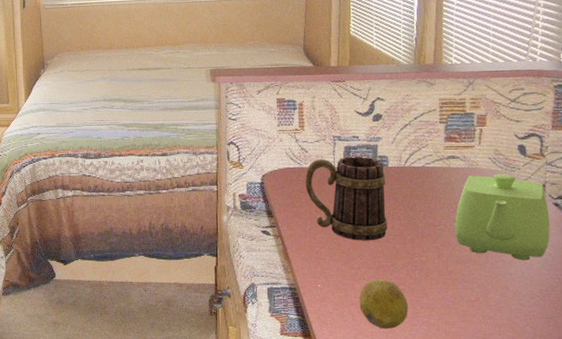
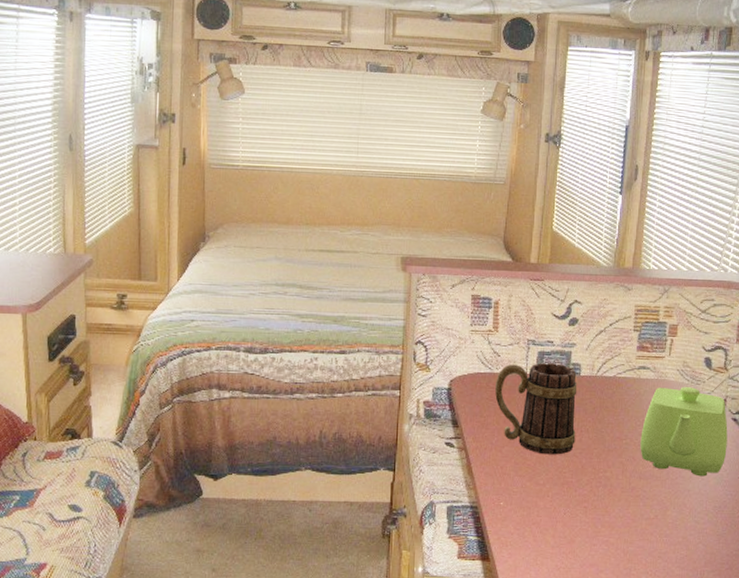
fruit: present [359,279,408,330] -> none [541,496,590,550]

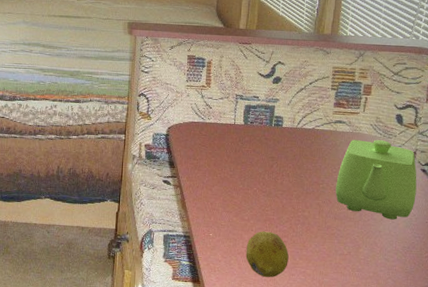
mug: present [495,363,578,455] -> none [207,115,280,195]
fruit: none [541,496,590,550] -> present [245,231,289,278]

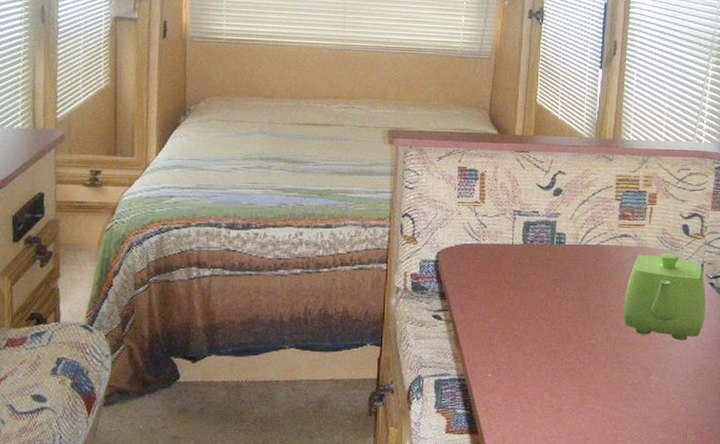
fruit: present [245,231,289,278] -> none [529,365,576,420]

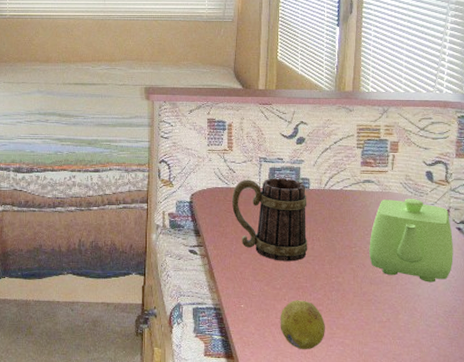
mug: none [482,233,563,324] -> present [232,178,308,262]
fruit: none [529,365,576,420] -> present [280,300,325,350]

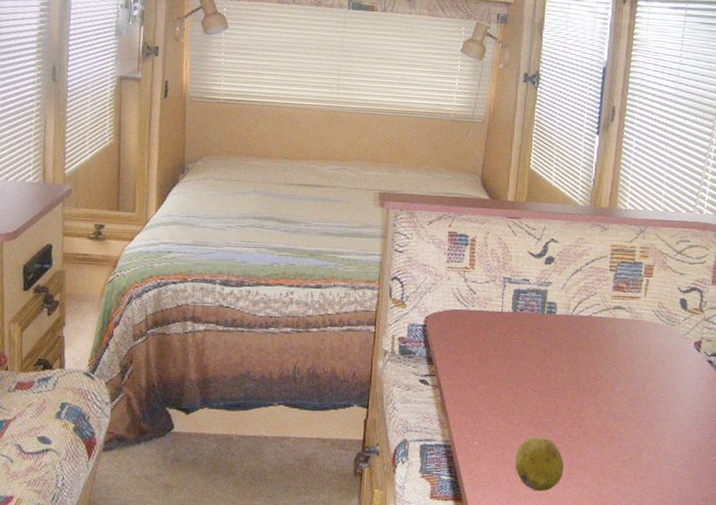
mug: present [232,178,308,262] -> none [470,301,553,395]
teapot: present [369,199,453,283] -> none [615,328,703,419]

